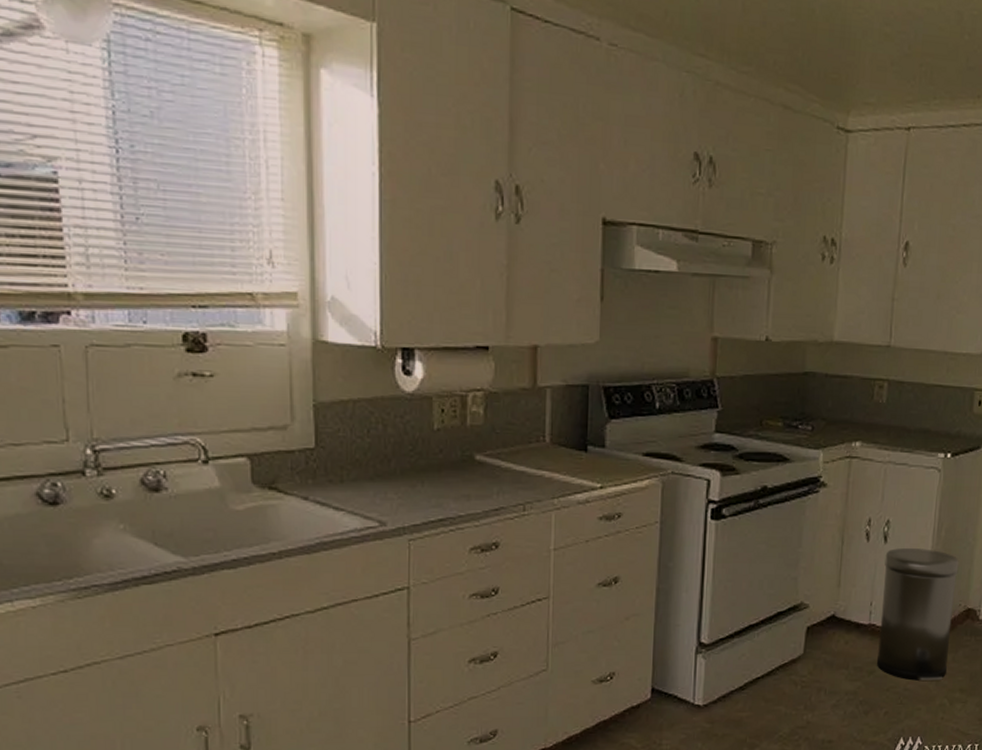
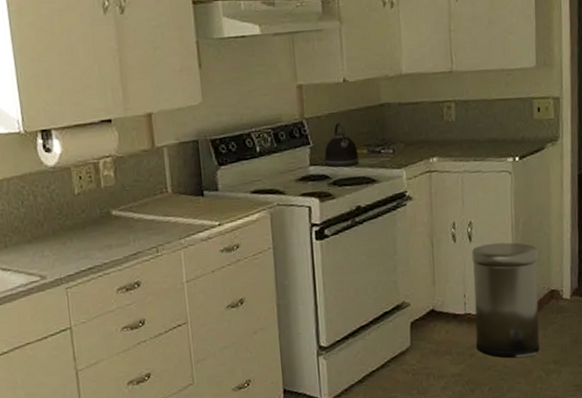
kettle: none [731,386,773,439] -> present [324,122,359,167]

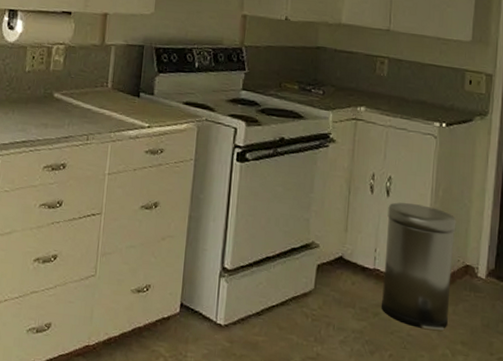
kettle: present [324,122,359,167] -> none [256,55,290,98]

